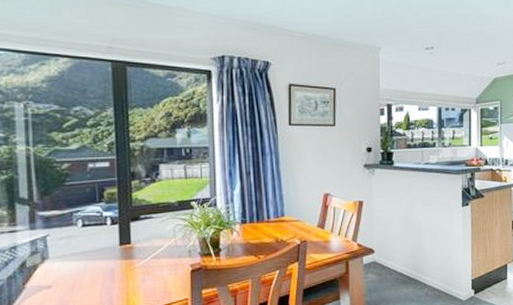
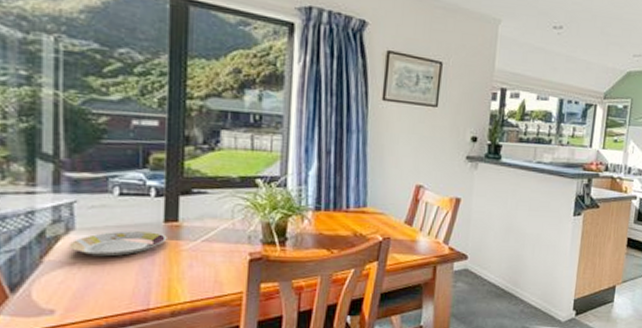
plate: none [45,253,123,279] -> present [68,230,167,257]

